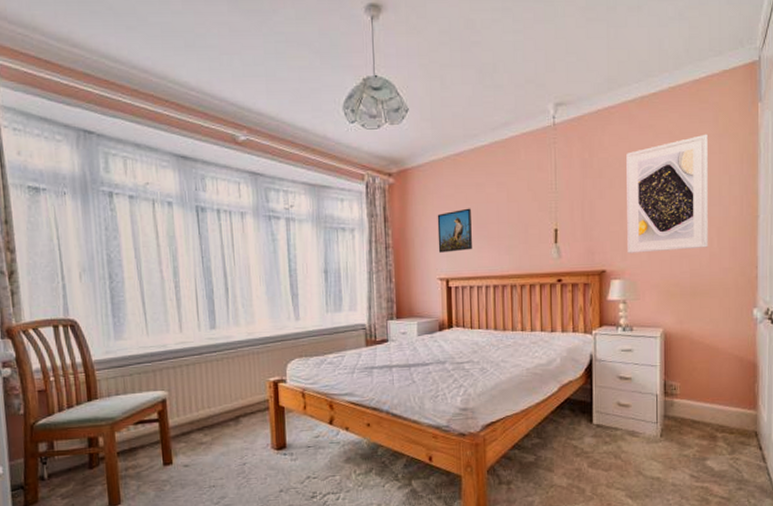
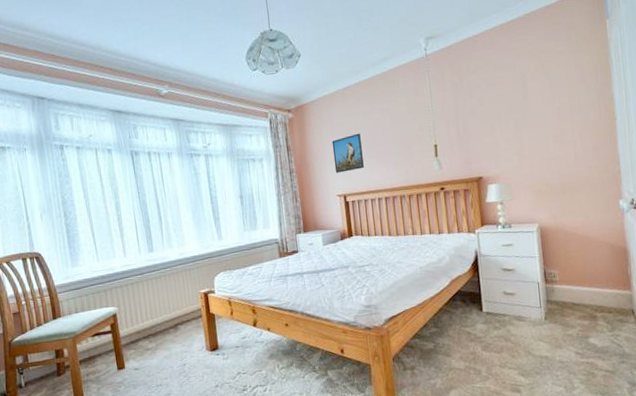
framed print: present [626,134,708,253] -> none [492,51,572,160]

